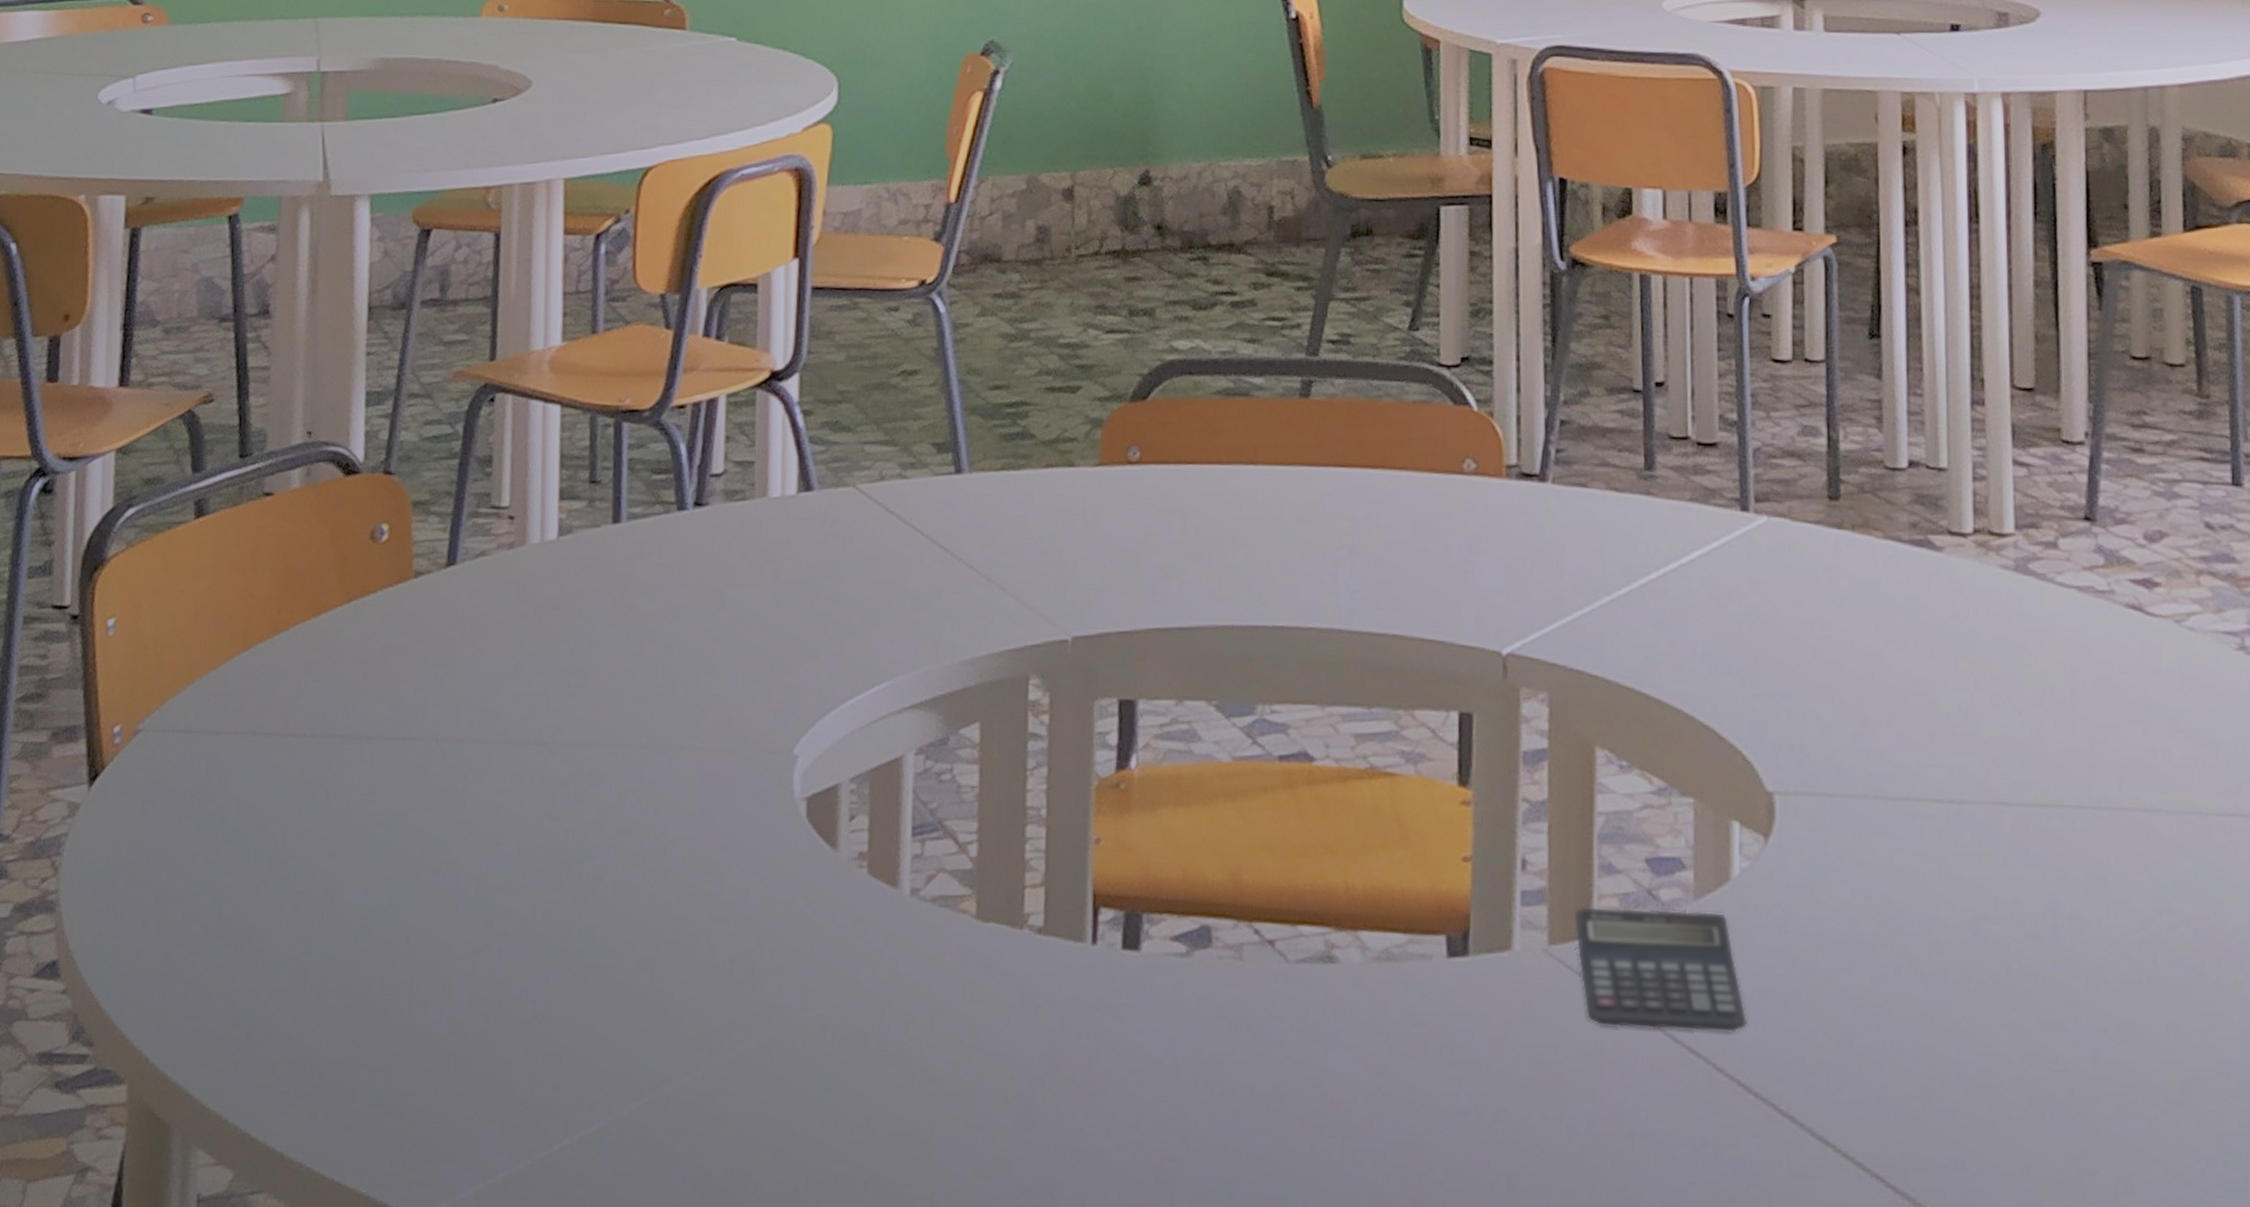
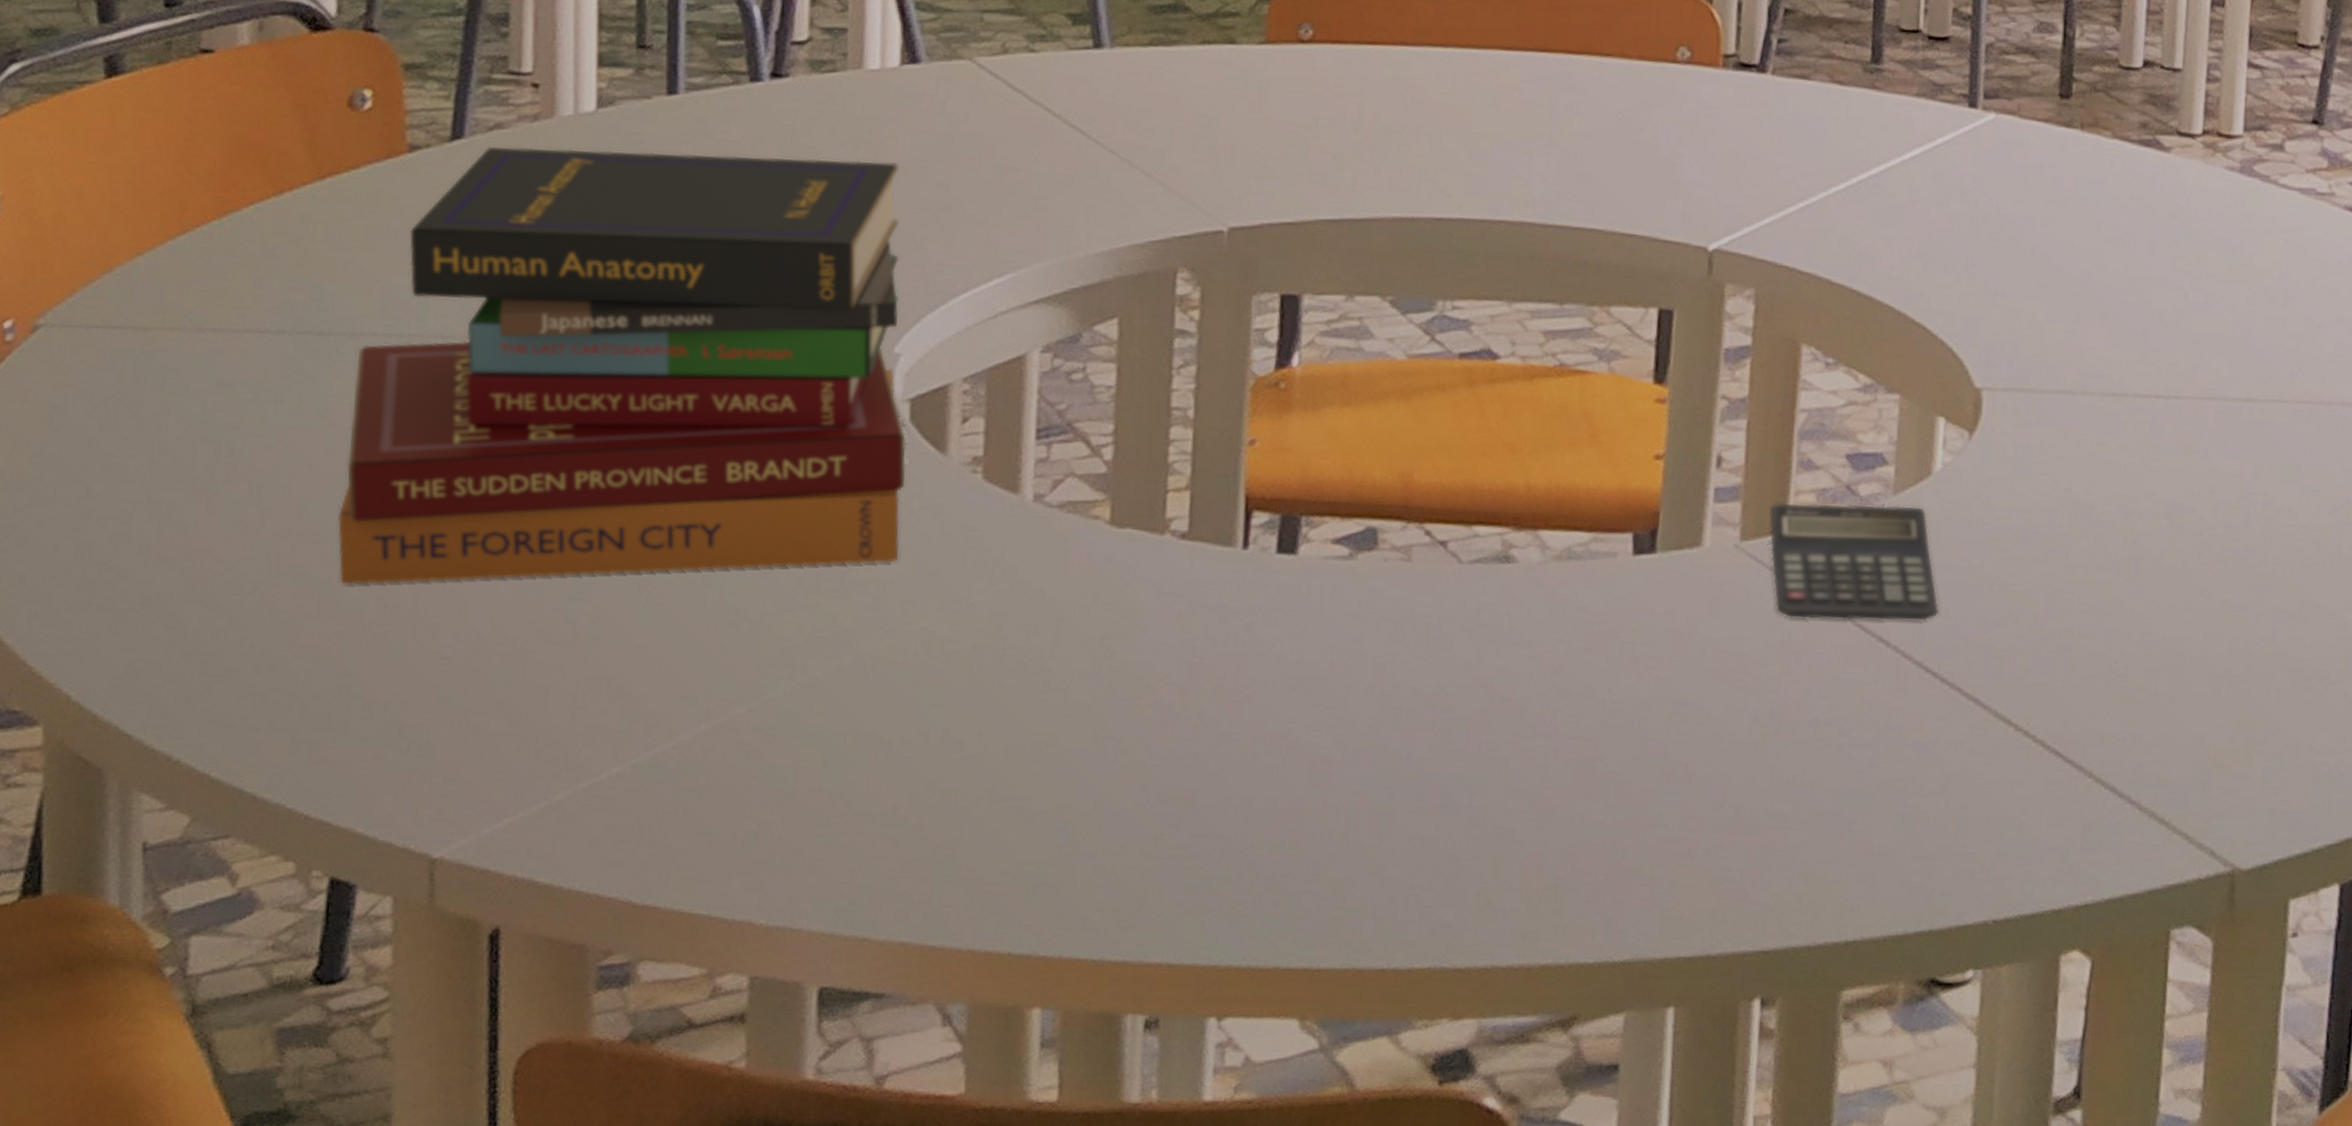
books: none [353,571,804,963] -> present [338,146,907,585]

